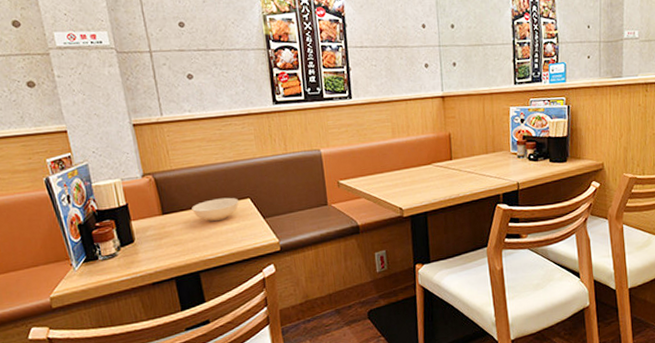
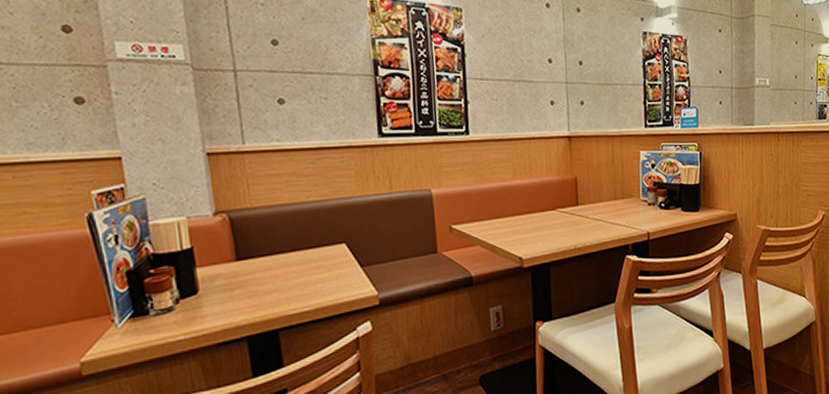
bowl: present [192,197,240,222] -> none [274,241,333,271]

